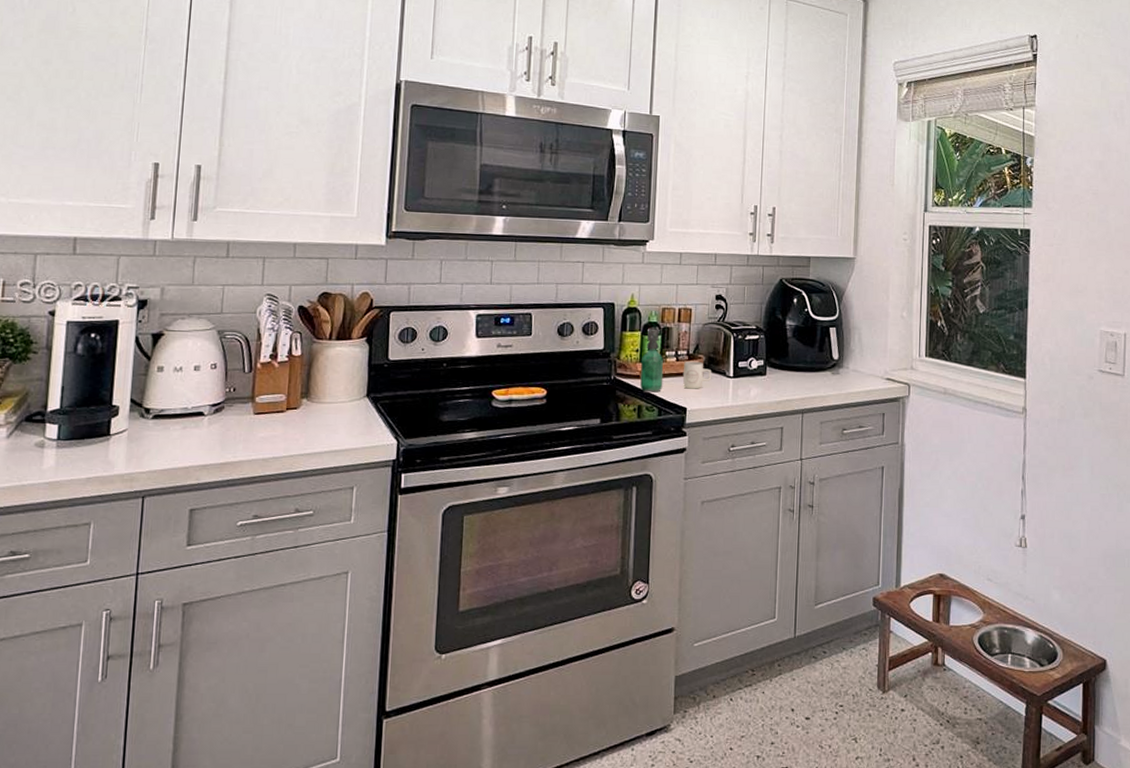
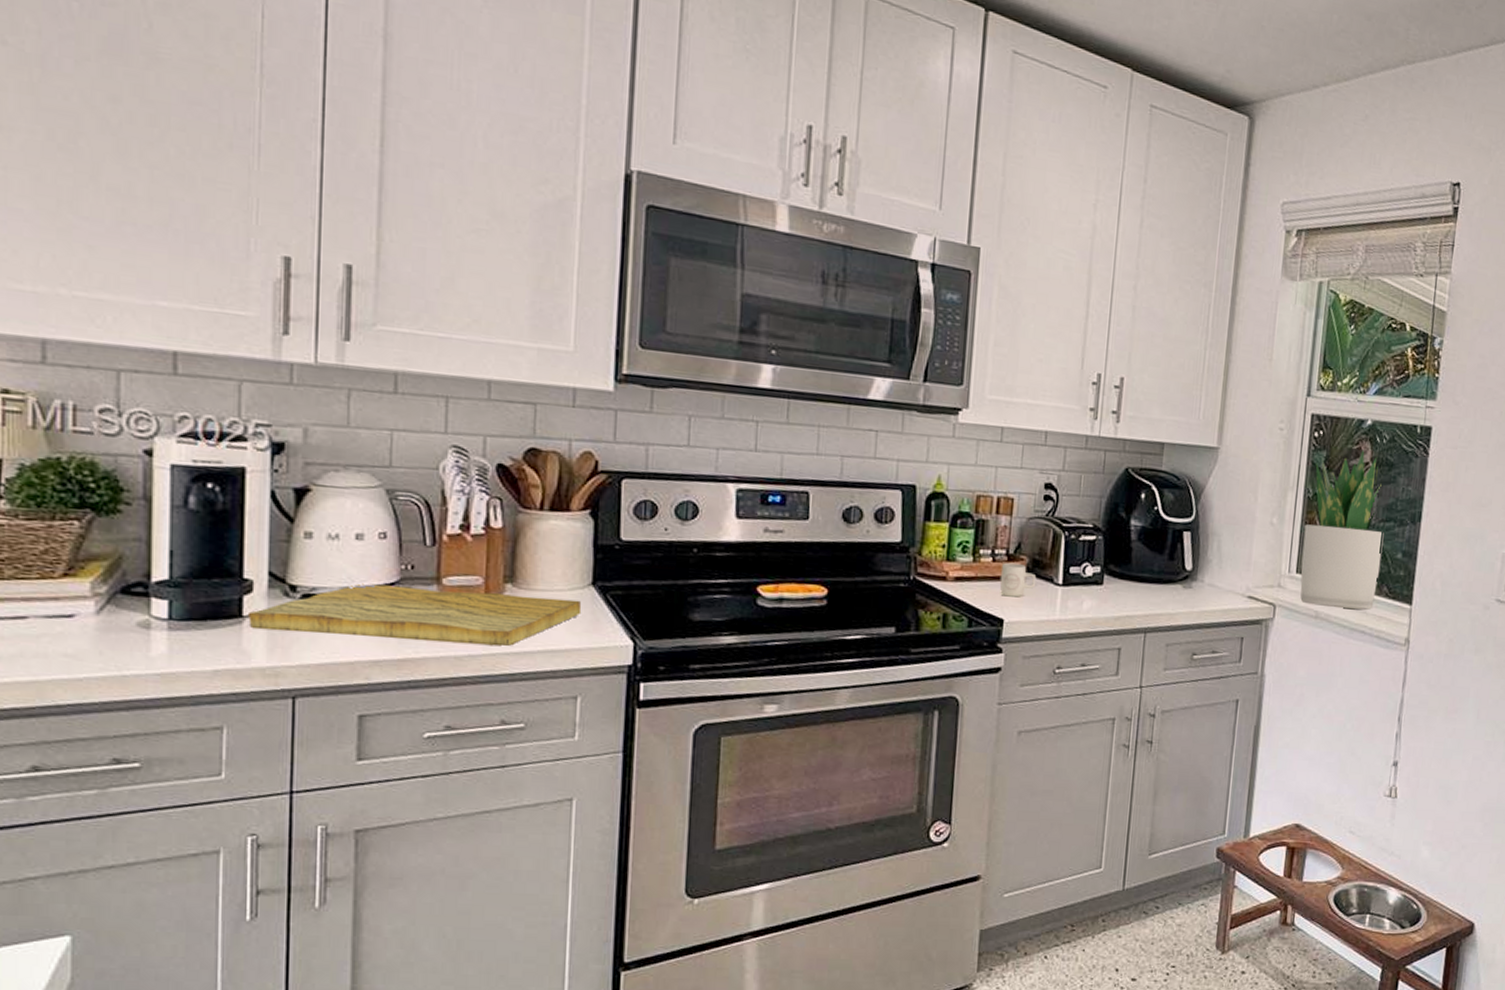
cutting board: none [114,404,359,448] -> present [248,584,582,646]
soap dispenser: present [640,330,664,393] -> none [946,521,977,599]
planter: none [929,252,997,385] -> present [1300,450,1384,610]

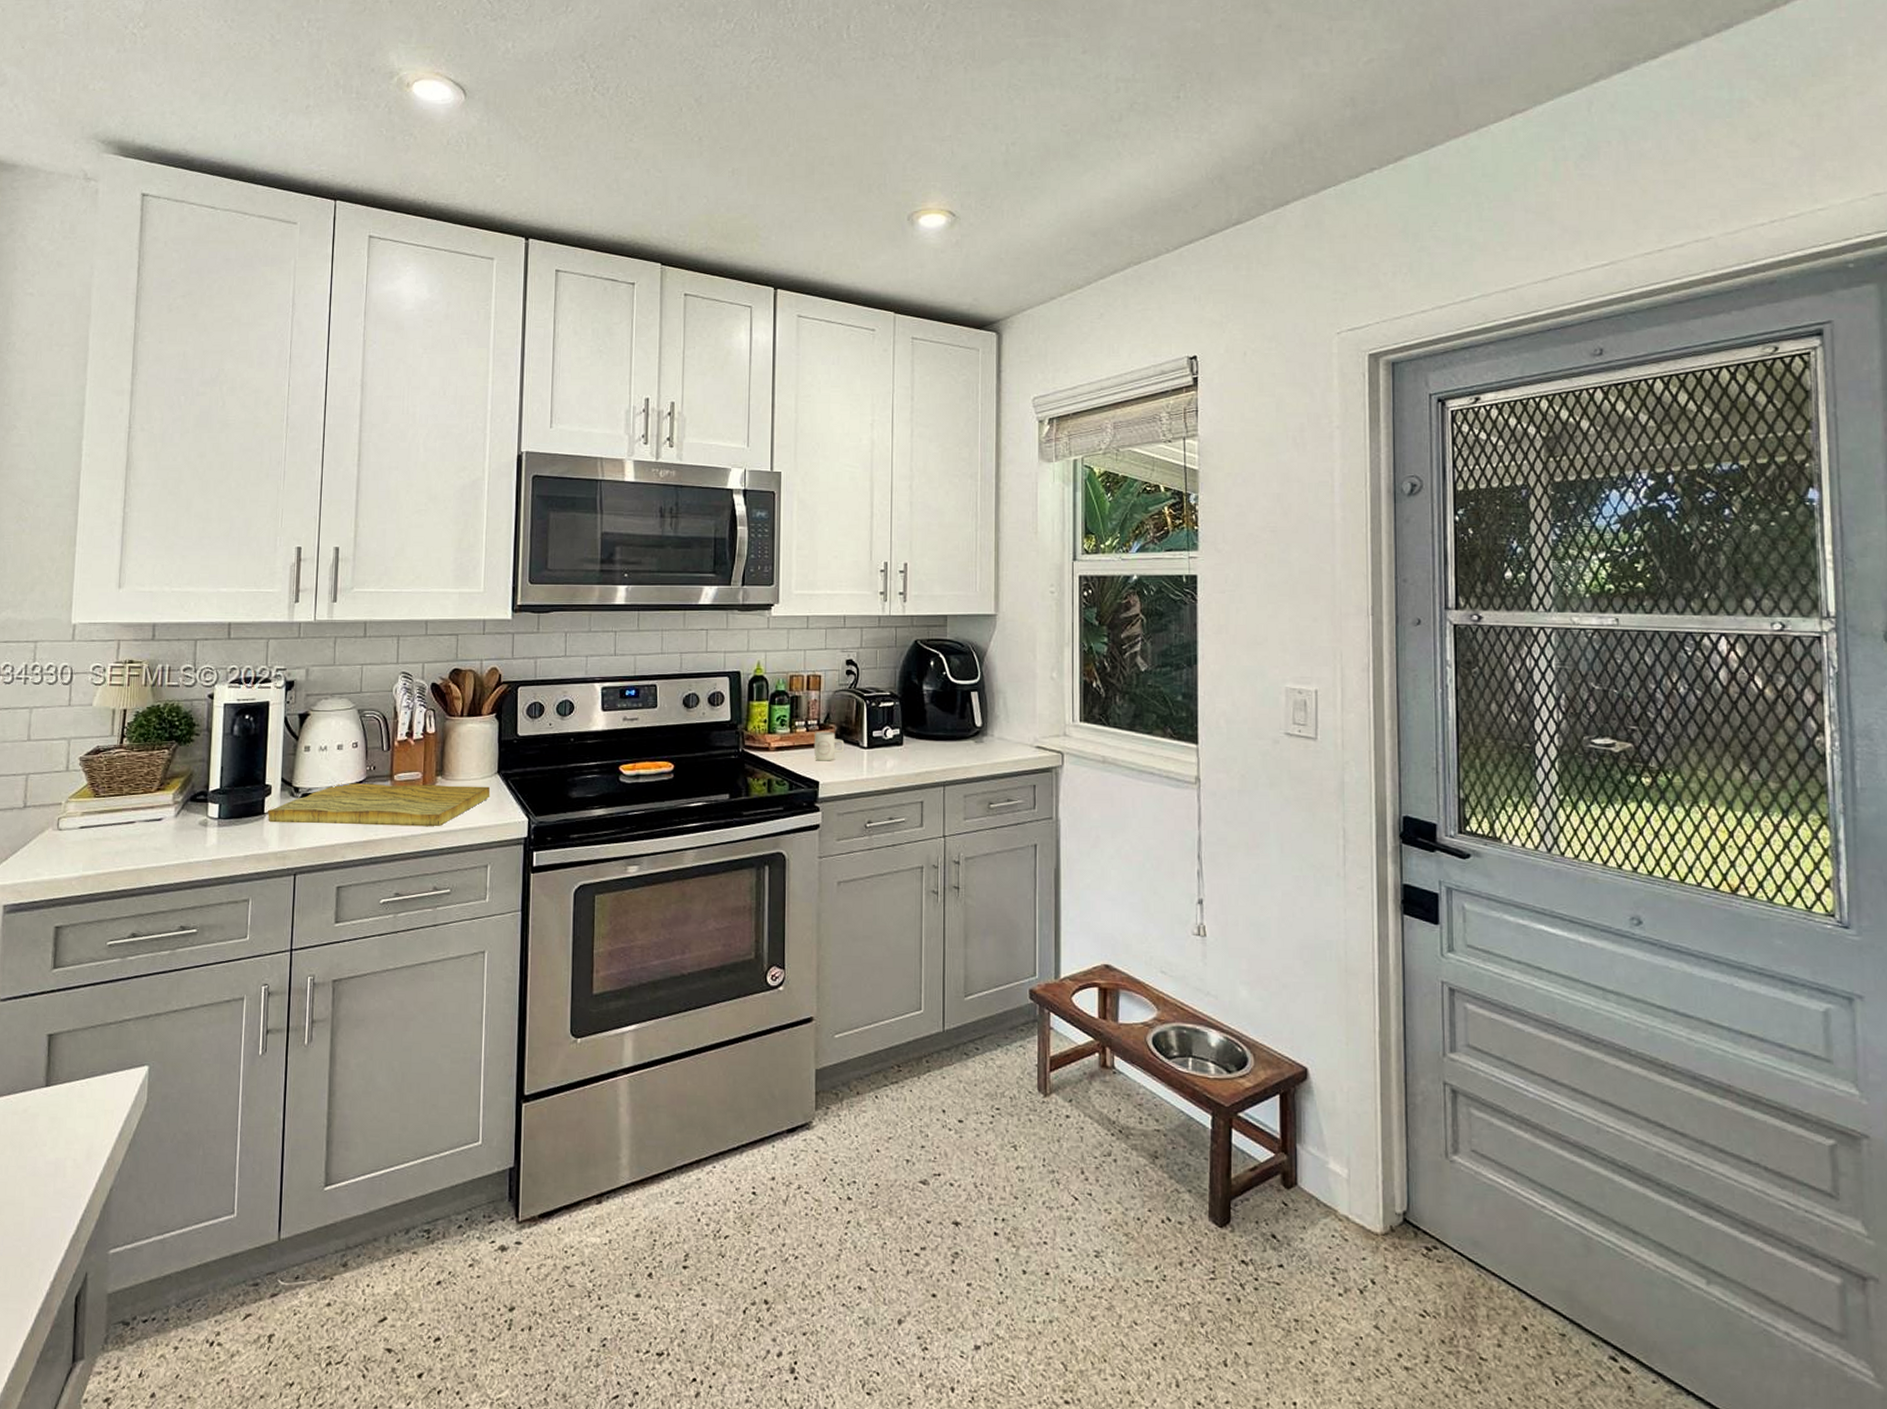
planter: present [1300,450,1384,610] -> none [1084,603,1162,753]

